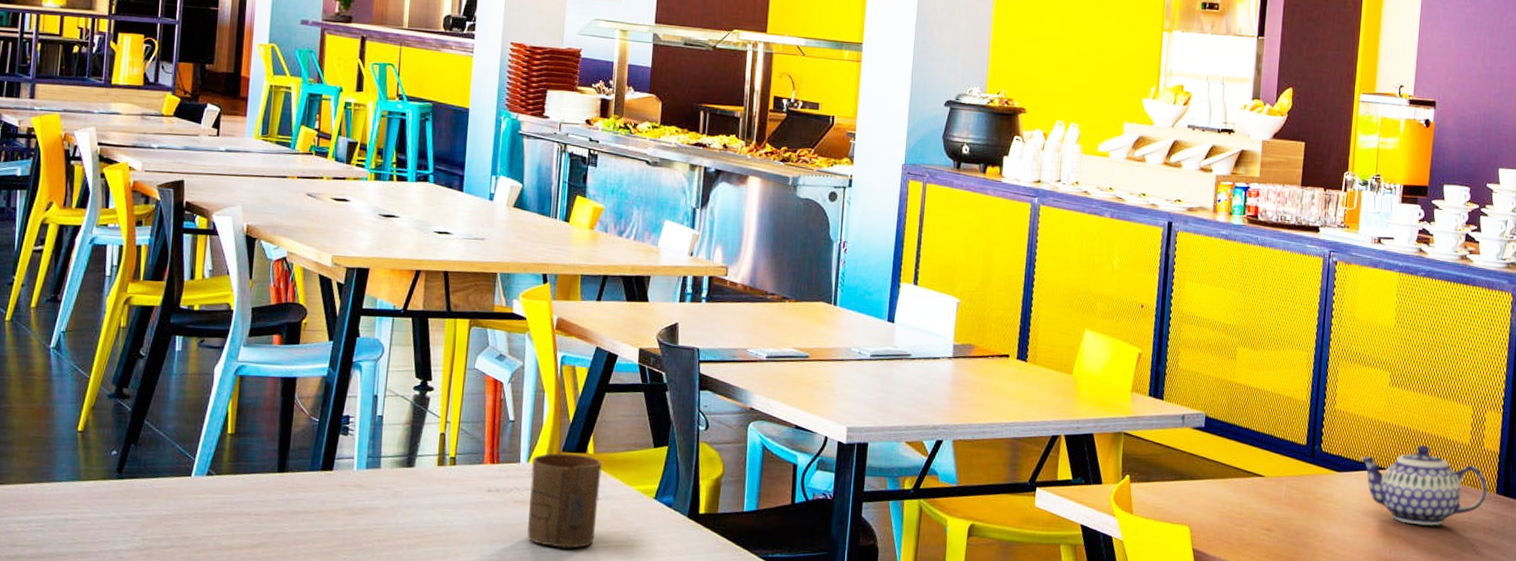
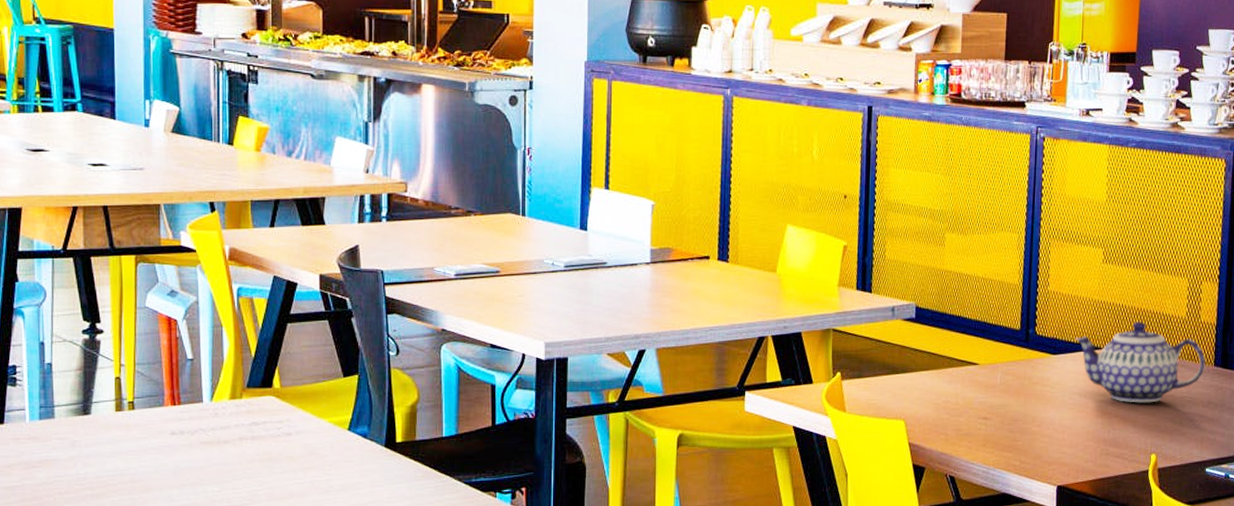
cup: present [527,453,602,549] -> none [216,389,290,488]

